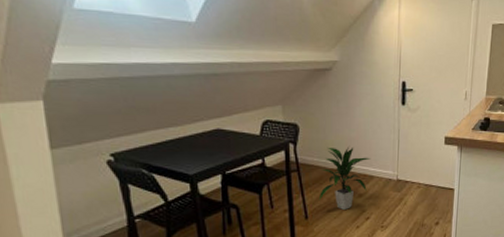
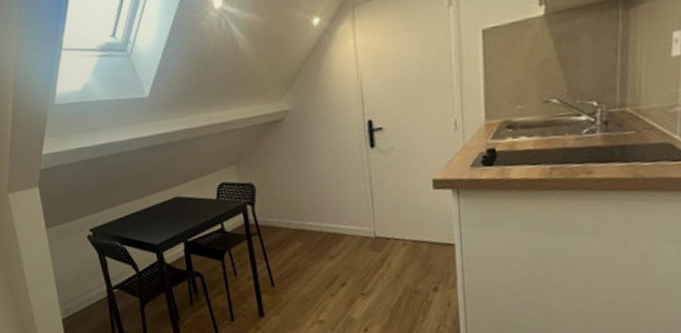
indoor plant: present [318,147,371,210] -> none [283,203,340,275]

